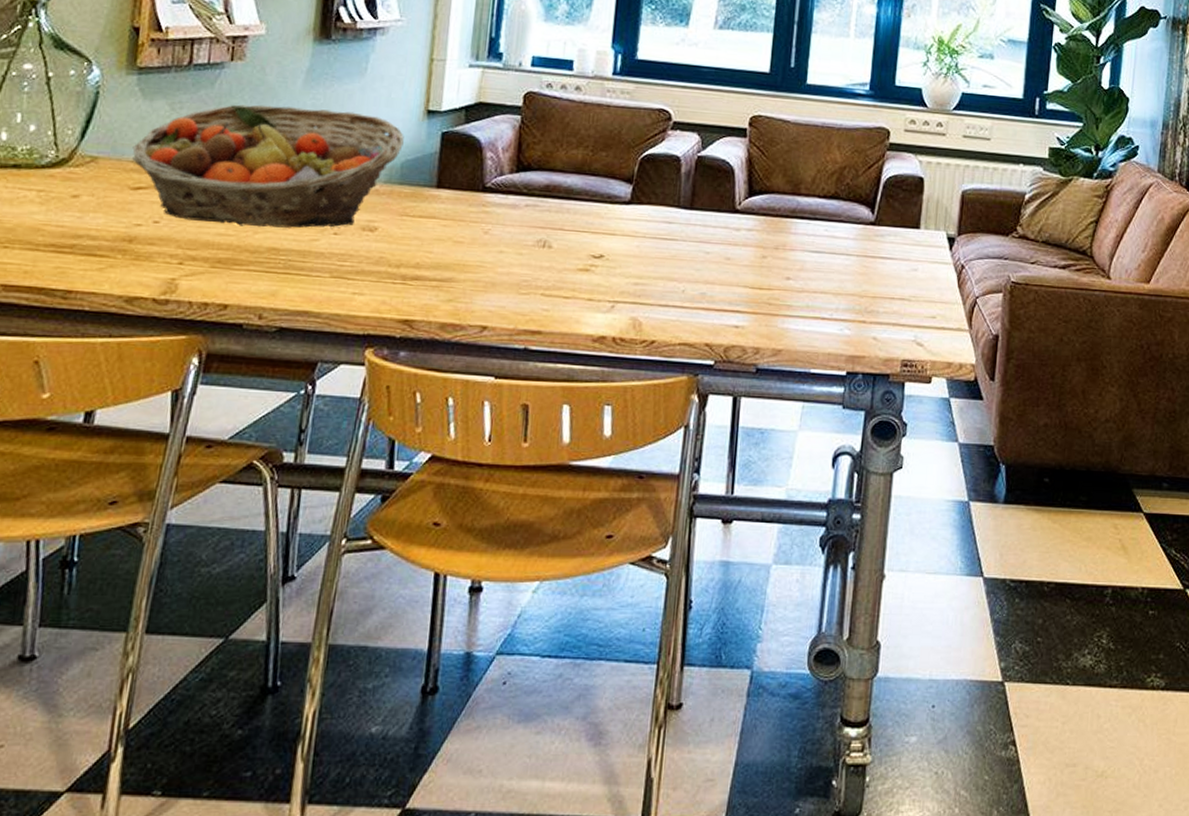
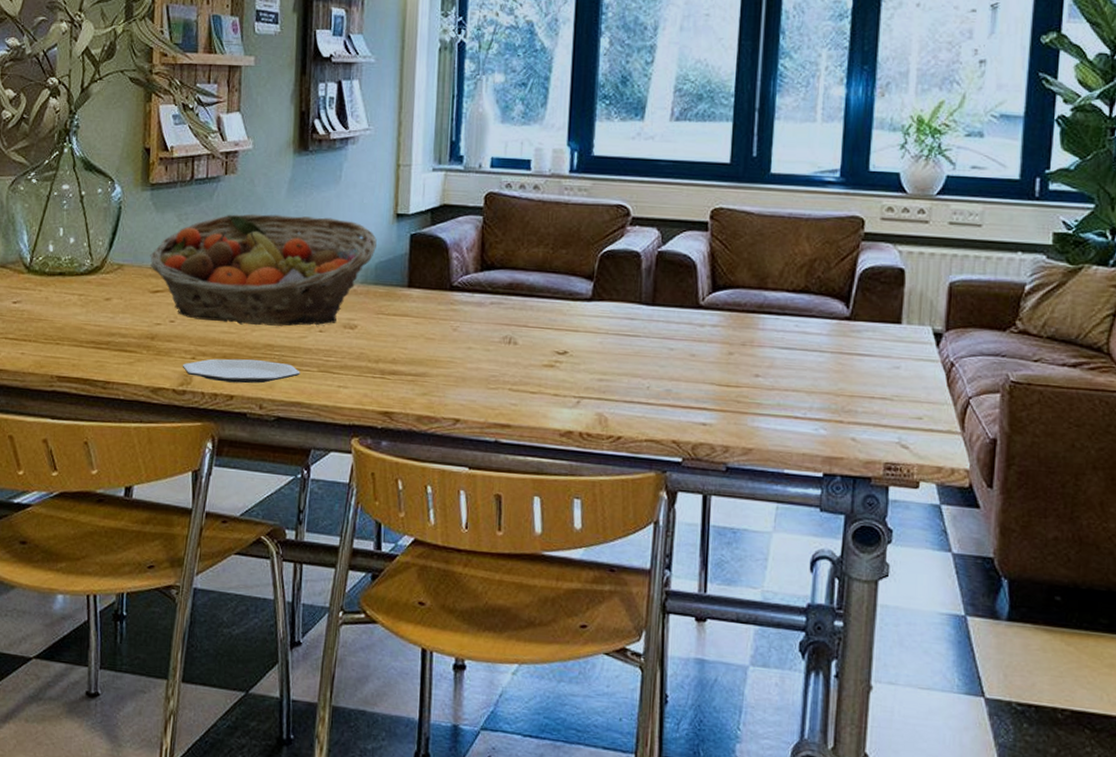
plate: none [166,264,310,291] -> present [182,358,300,384]

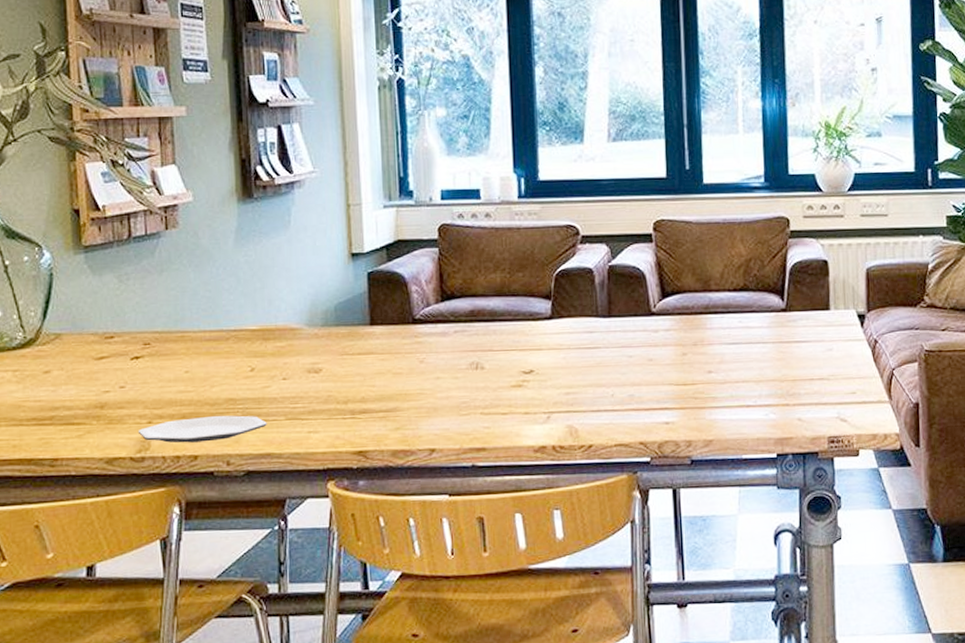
fruit basket: present [150,214,377,326] -> none [90,263,334,382]

